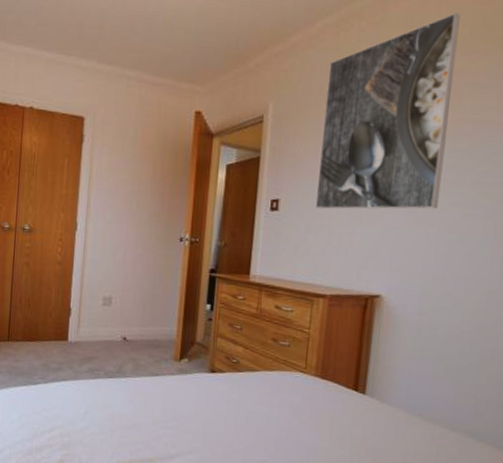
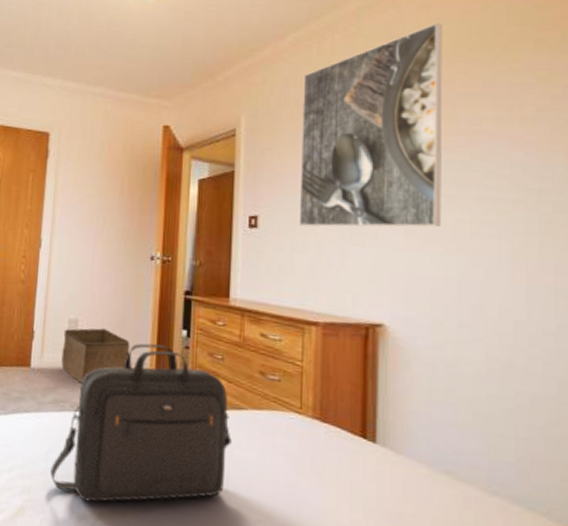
laptop bag: none [87,317,246,453] -> present [50,343,232,502]
storage bin: none [96,304,159,354] -> present [61,328,130,383]

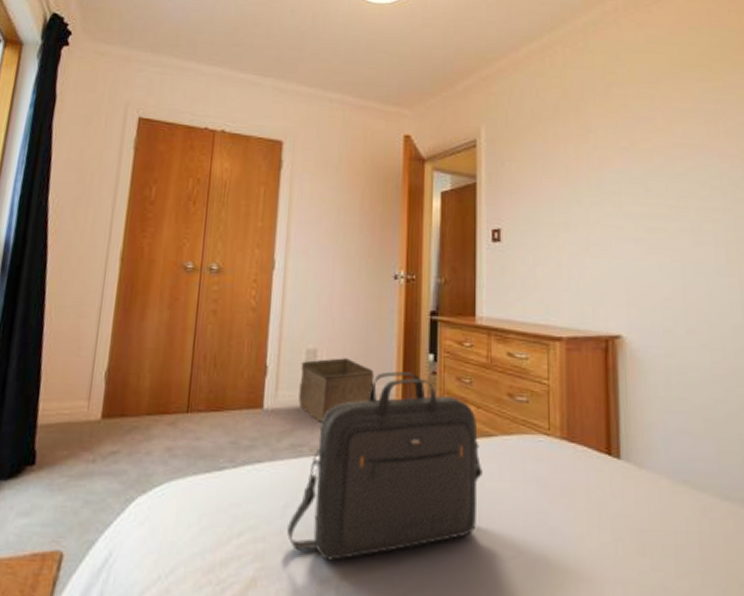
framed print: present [298,23,443,228] -> none [538,42,667,240]

